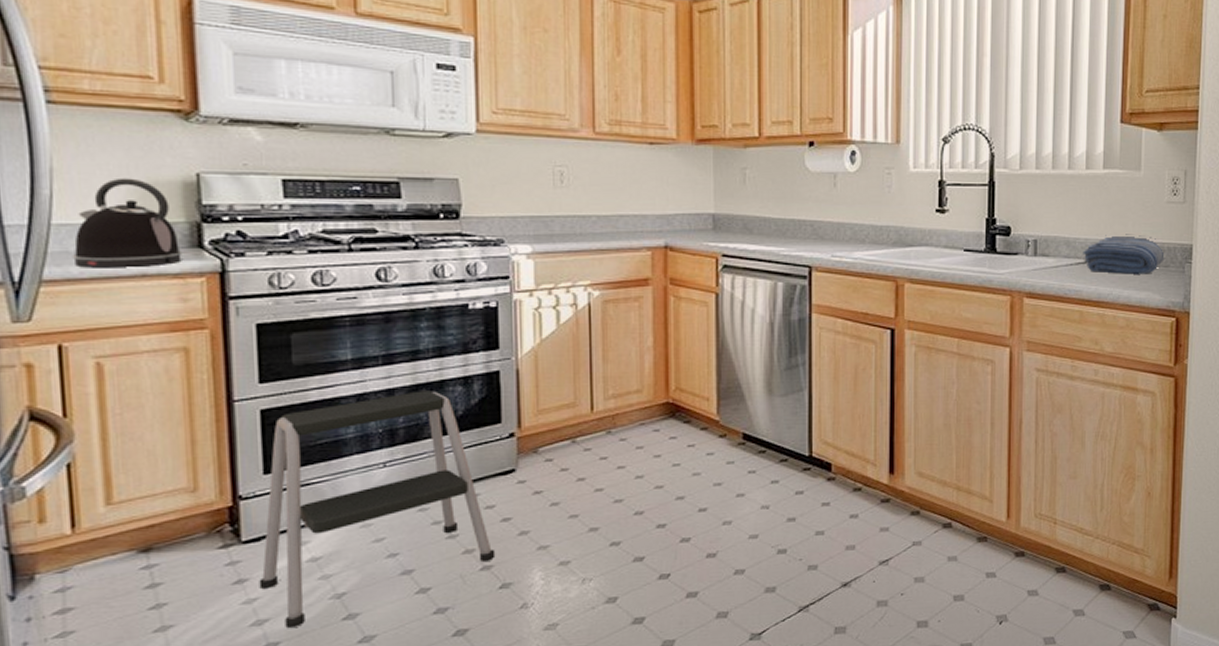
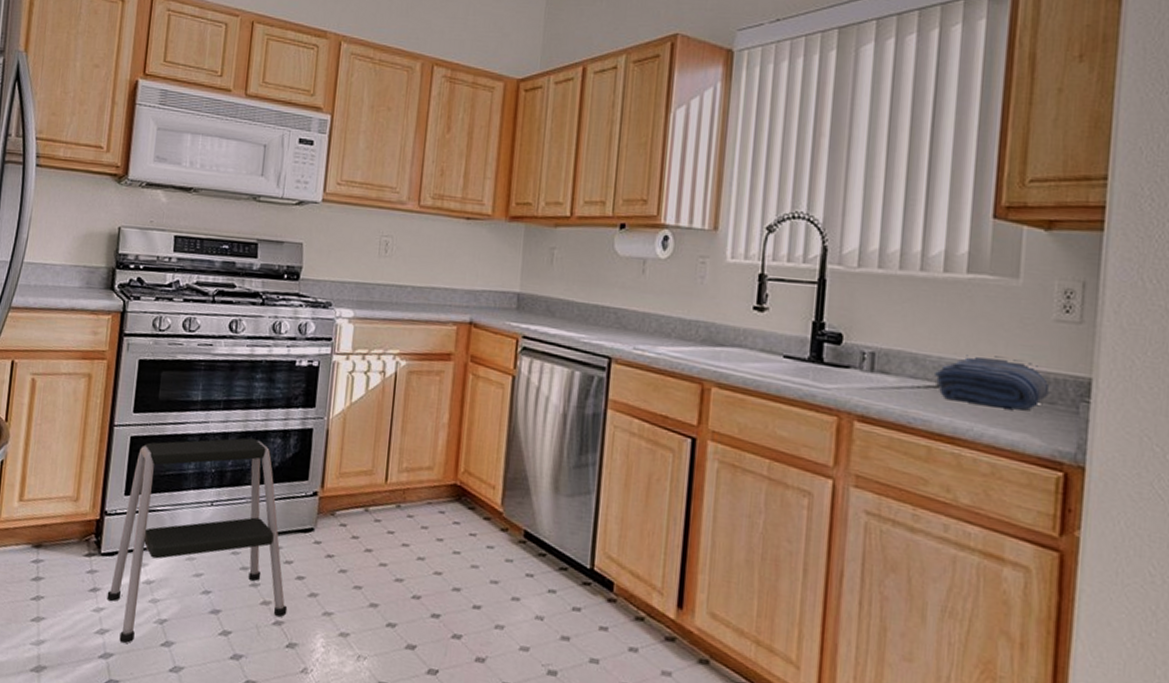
kettle: present [73,178,182,268] -> none [32,227,99,303]

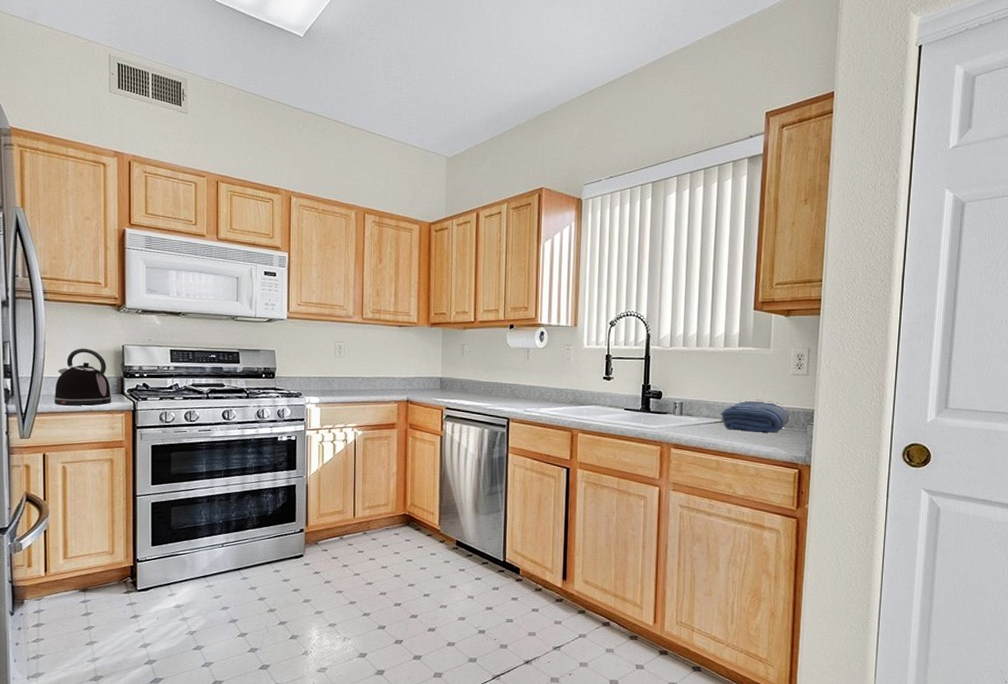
kettle: none [32,227,99,303] -> present [53,348,112,406]
step stool: present [106,437,288,644] -> none [146,496,289,652]

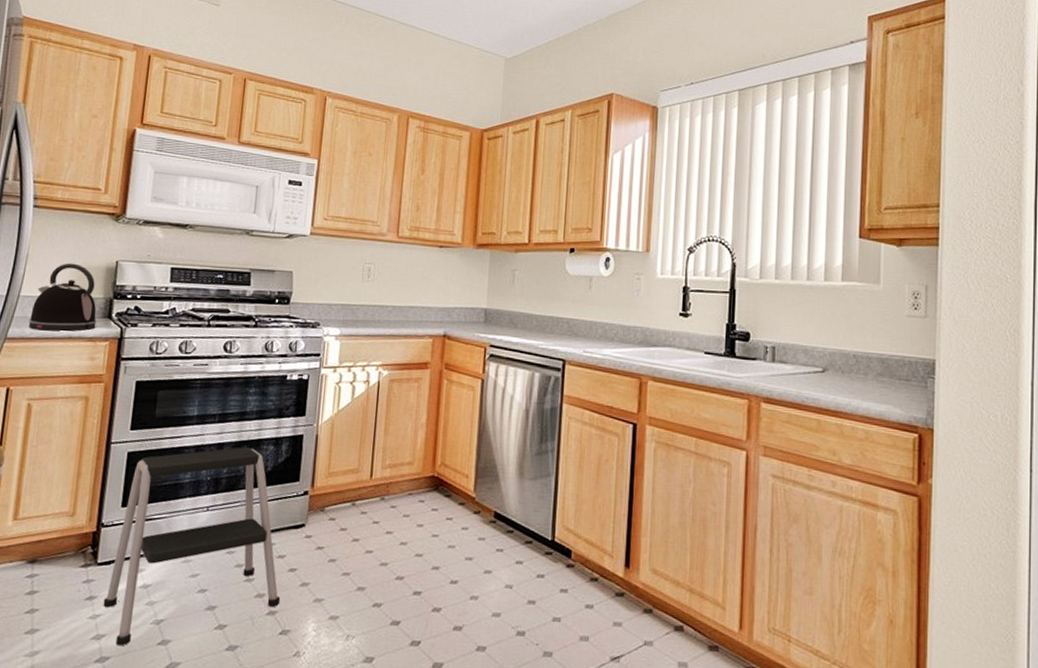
step stool: none [146,496,289,652] -> present [103,447,281,646]
towel: present [720,399,792,433] -> none [821,345,908,387]

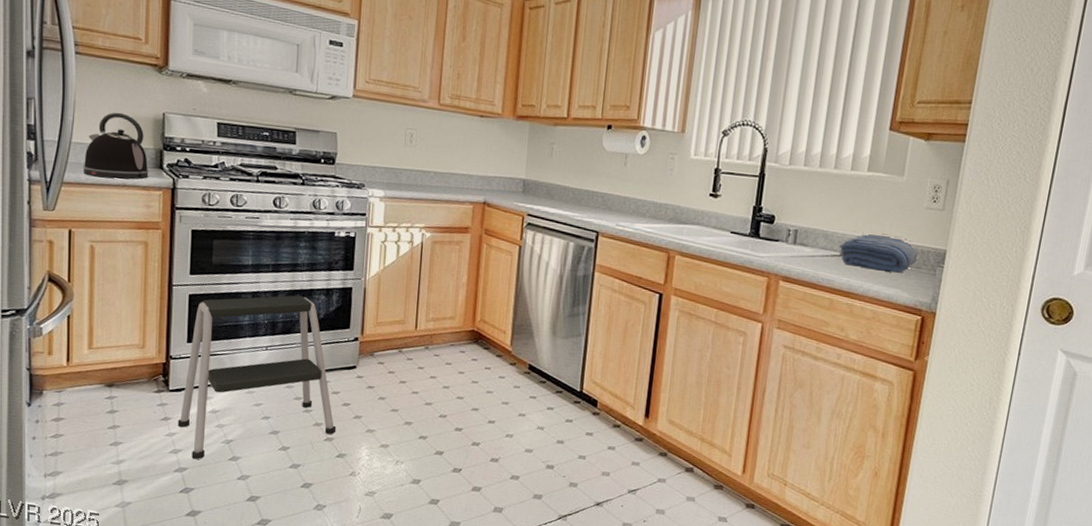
towel: none [821,345,908,387] -> present [839,232,920,273]

